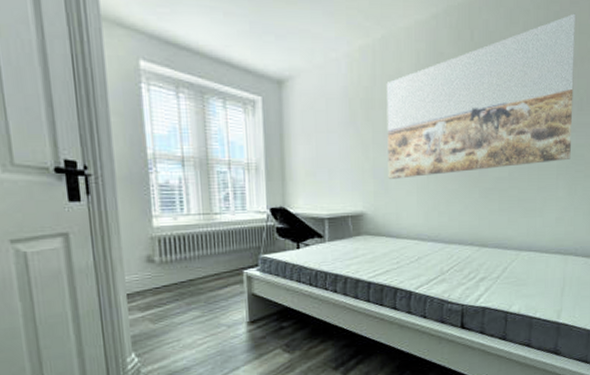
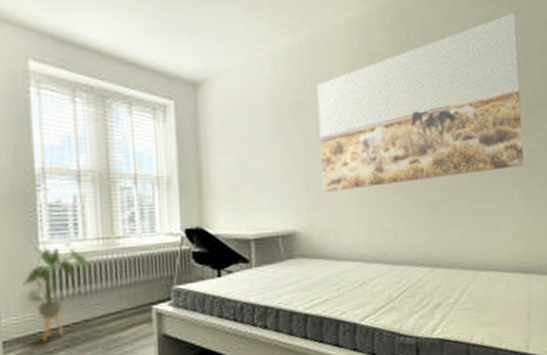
house plant: none [141,220,193,296] -> present [23,247,90,343]

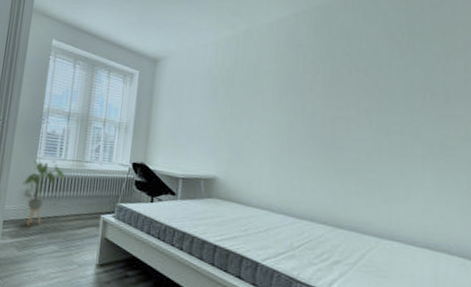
wall art: present [316,12,524,192] -> none [242,15,439,151]

